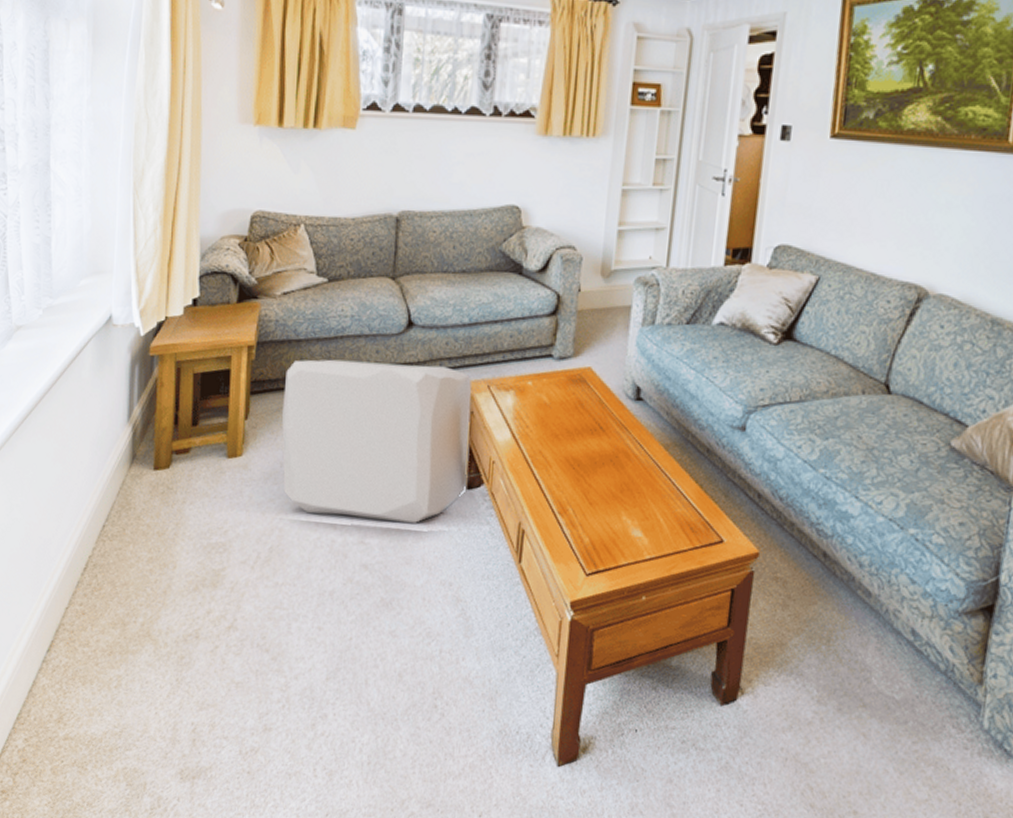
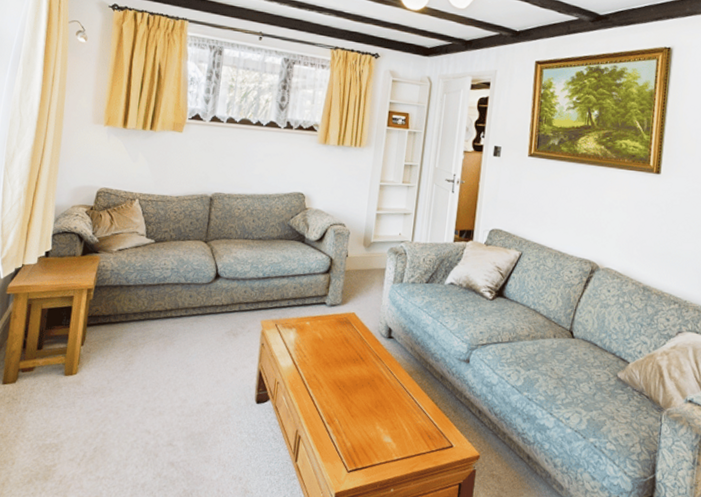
pouf: present [282,359,471,523] -> none [109,301,263,430]

